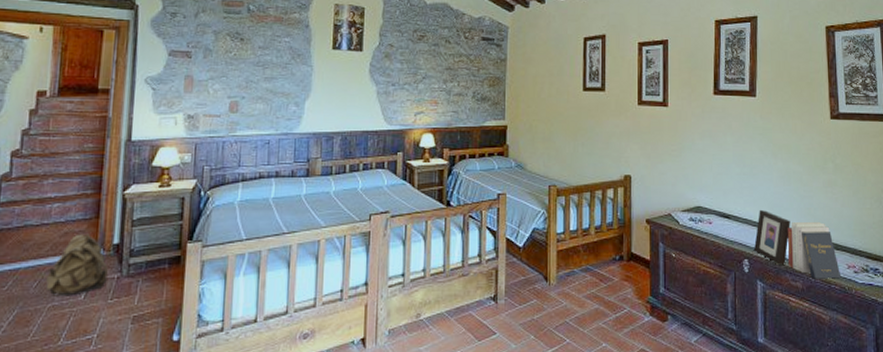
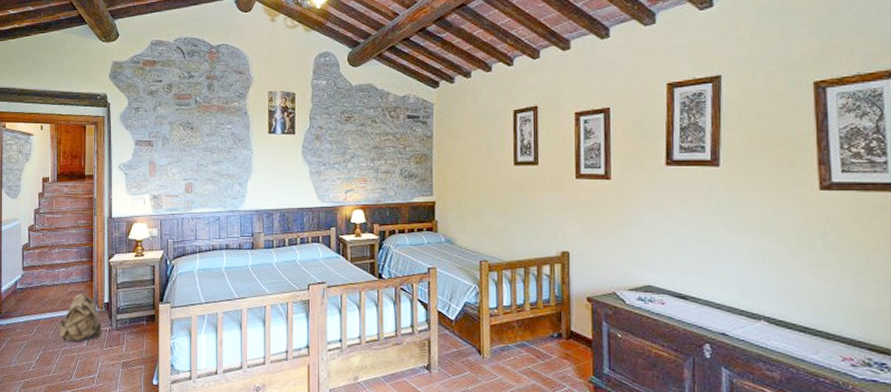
picture frame: present [754,209,790,266] -> none [718,290,765,354]
books: present [787,221,841,279] -> none [760,305,833,372]

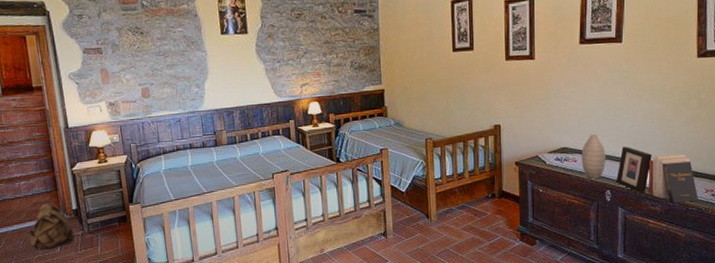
vase: none [671,272,703,329] -> present [581,134,606,180]
picture frame: none [718,290,765,354] -> present [616,146,652,194]
books: none [760,305,833,372] -> present [648,153,699,203]

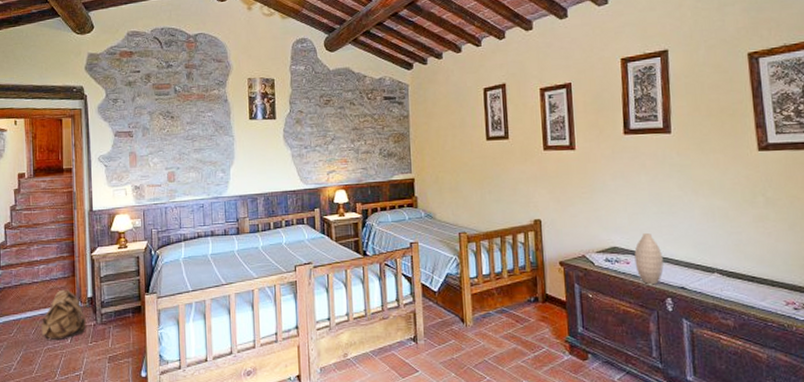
picture frame: present [616,146,652,194] -> none [677,247,717,304]
books: present [648,153,699,203] -> none [713,257,779,317]

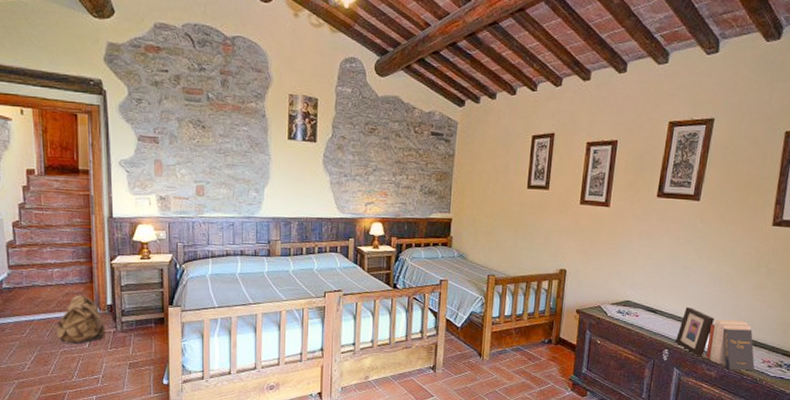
vase: present [634,232,664,285] -> none [643,290,669,337]
picture frame: none [677,247,717,304] -> present [675,306,715,357]
books: none [713,257,779,317] -> present [706,319,755,371]

